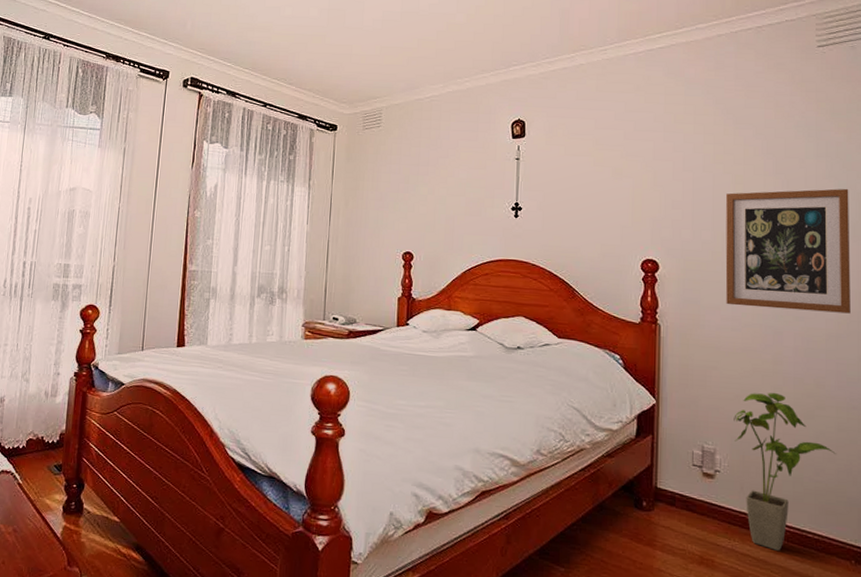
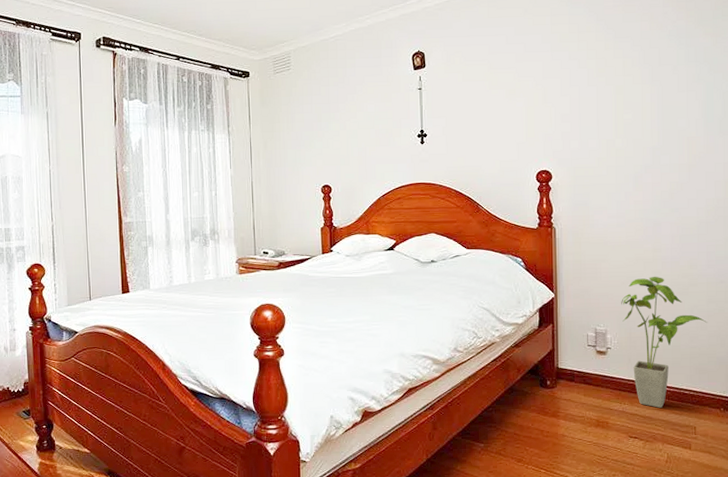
wall art: present [725,188,851,314] -> none [609,89,718,204]

